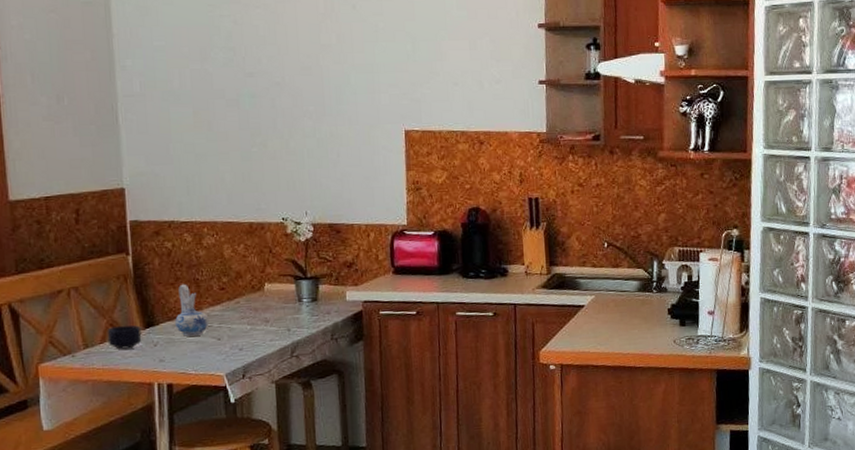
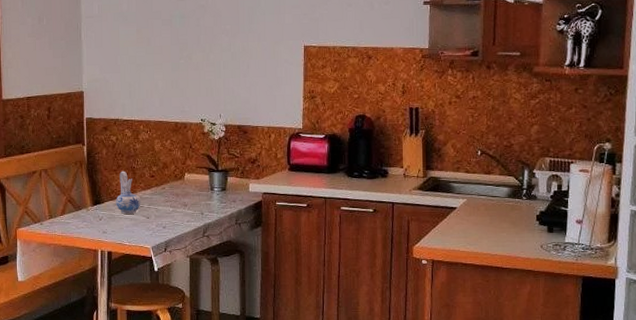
mug: present [107,325,142,349] -> none [66,202,91,221]

